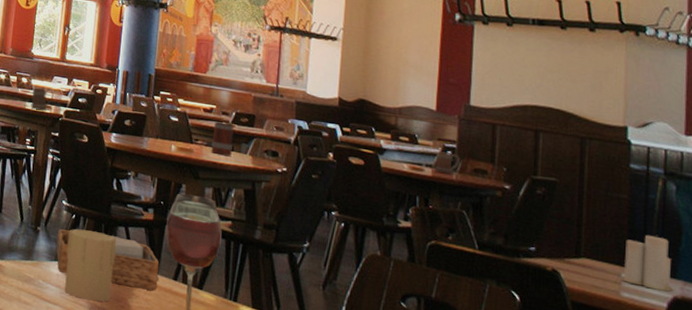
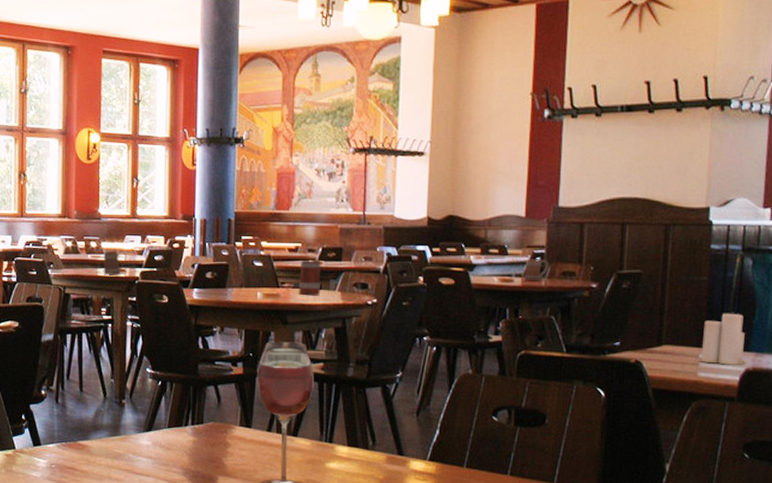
napkin holder: present [55,229,160,291] -> none [143,397,252,446]
candle: present [64,229,117,302] -> none [154,395,206,466]

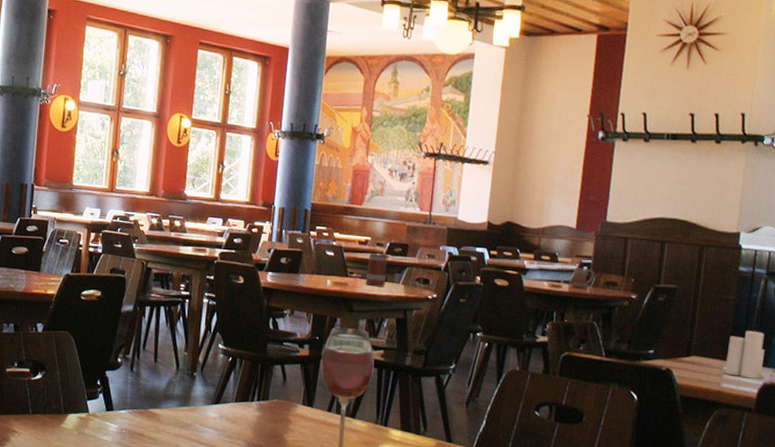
beer mug: present [103,250,127,275] -> none [184,230,209,254]

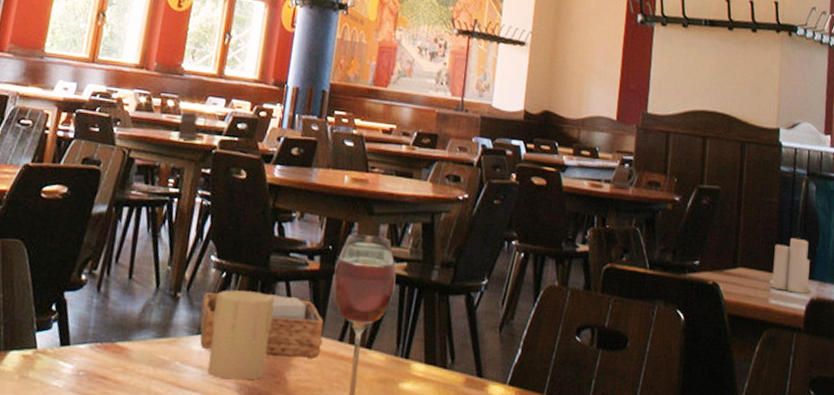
beer mug: none [184,230,209,254] -> present [177,111,207,141]
napkin holder: none [212,373,315,424] -> present [199,292,324,358]
candle: none [222,371,273,440] -> present [207,290,275,380]
beer mug: present [365,253,388,287] -> none [388,144,415,186]

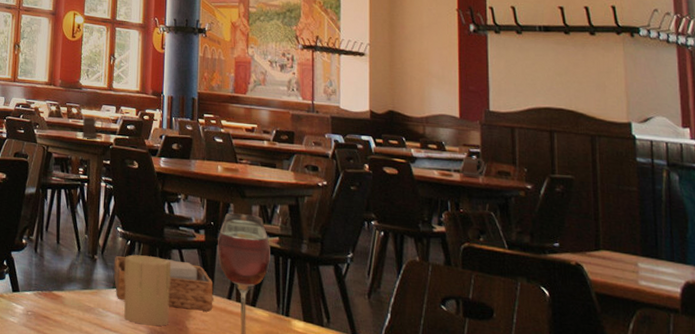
candle: present [768,237,811,294] -> none [637,223,686,278]

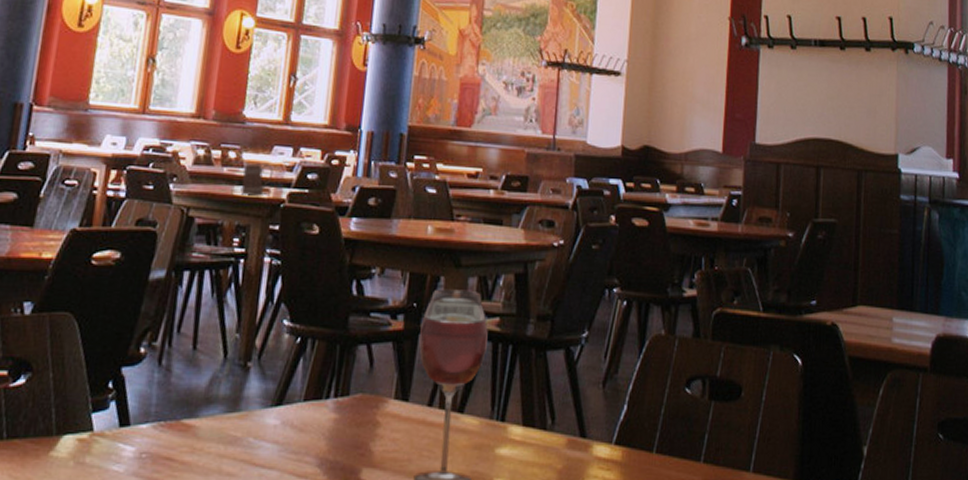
napkin holder: present [113,256,214,312] -> none [273,359,411,426]
candle: present [123,254,171,326] -> none [284,356,356,454]
beer mug: present [462,156,484,178] -> none [720,201,745,227]

